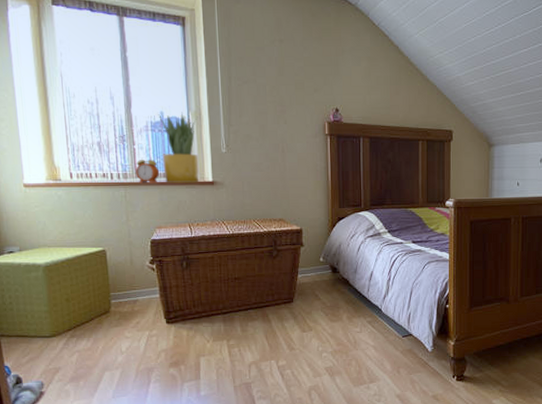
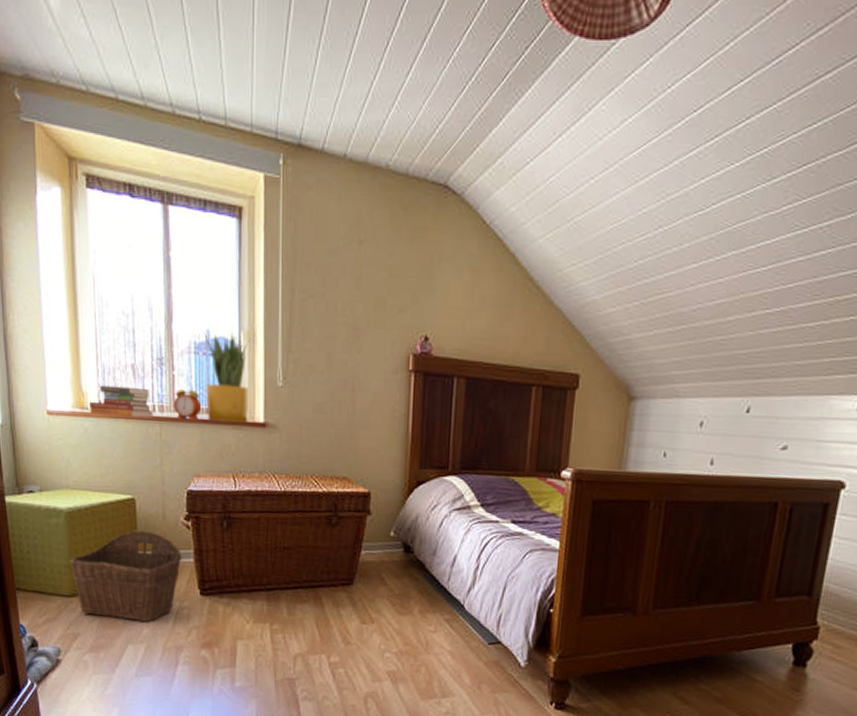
wicker basket: none [48,276,149,351] -> present [69,530,182,622]
books: none [61,160,119,185] -> present [88,385,154,418]

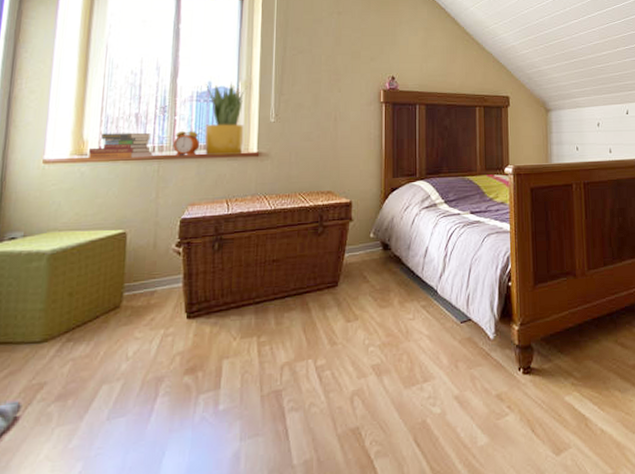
wicker basket: present [69,530,182,622] -> none [45,262,171,359]

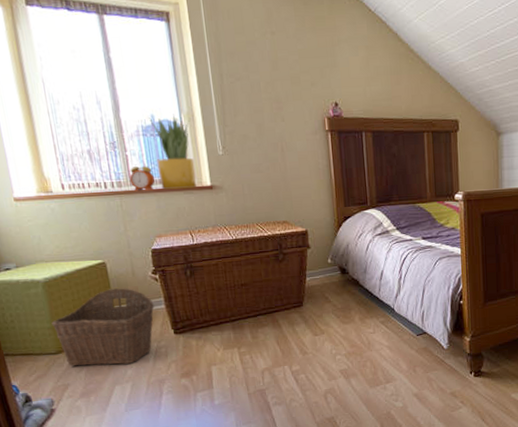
wicker basket: none [45,262,171,359] -> present [51,288,154,367]
books: present [88,132,153,159] -> none [52,169,113,196]

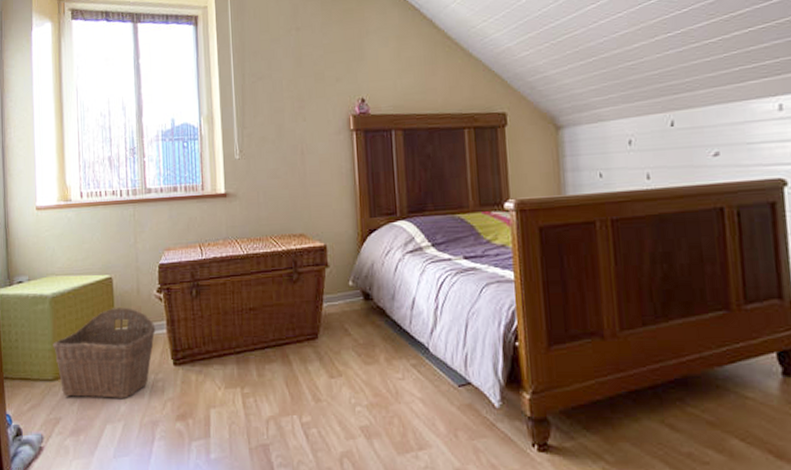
alarm clock: present [129,164,156,192] -> none [144,170,170,200]
planter: present [148,114,197,190] -> none [168,117,211,198]

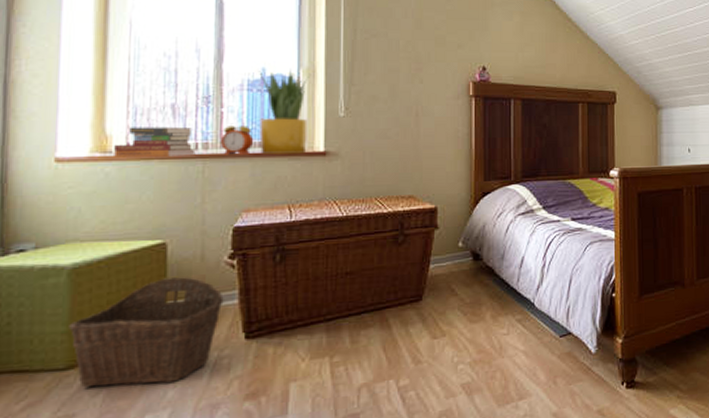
books: none [72,176,128,205] -> present [113,126,196,158]
alarm clock: none [144,170,170,200] -> present [220,123,254,155]
planter: none [168,117,211,198] -> present [257,68,311,154]

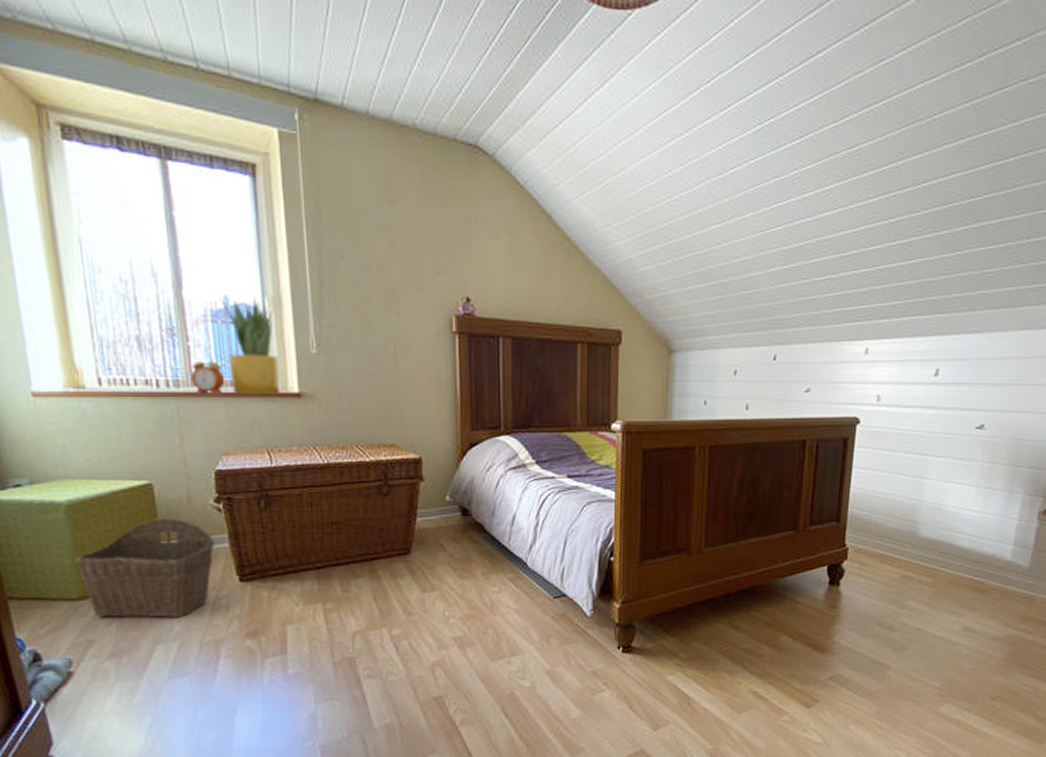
books: present [113,126,196,158] -> none [85,361,168,395]

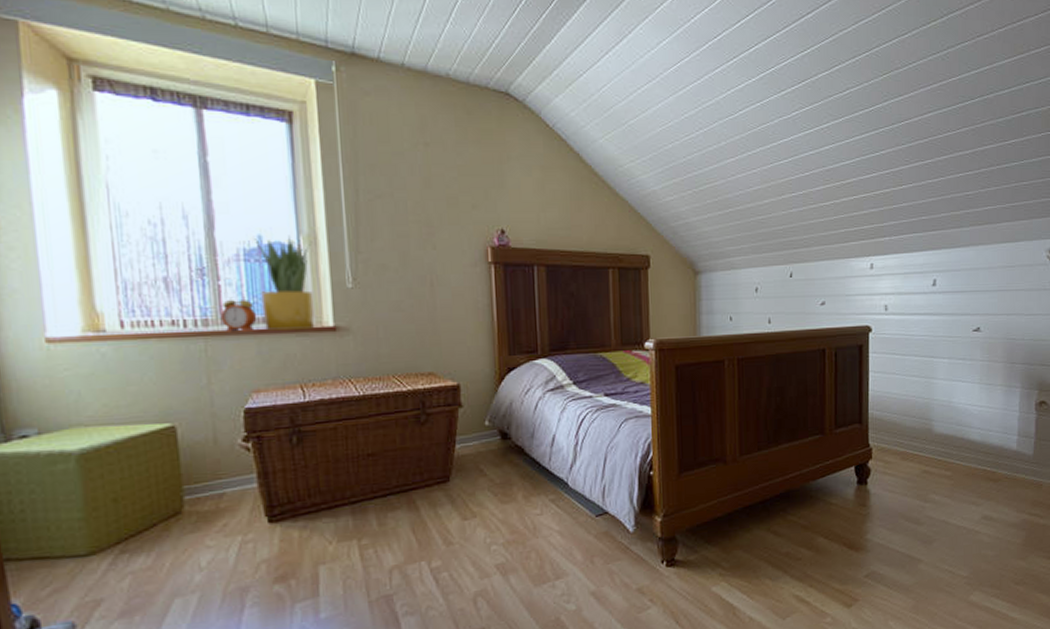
wicker basket: present [74,518,215,617] -> none [84,461,242,573]

